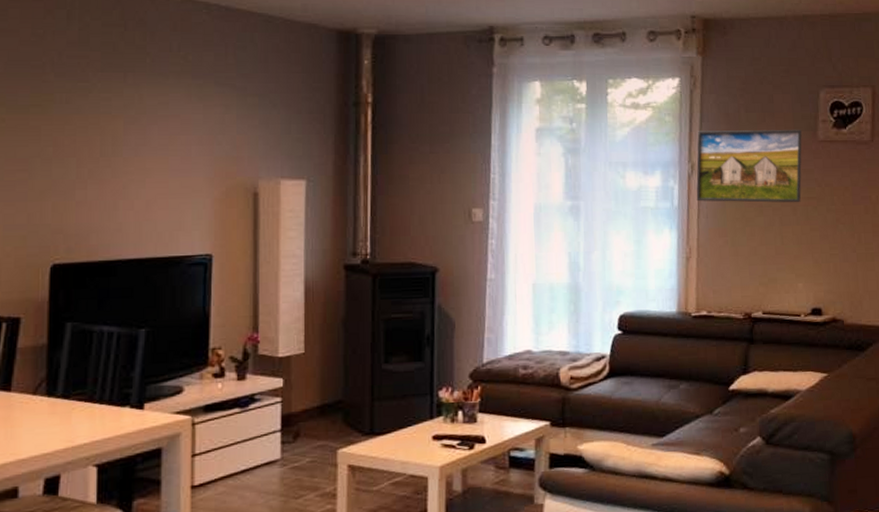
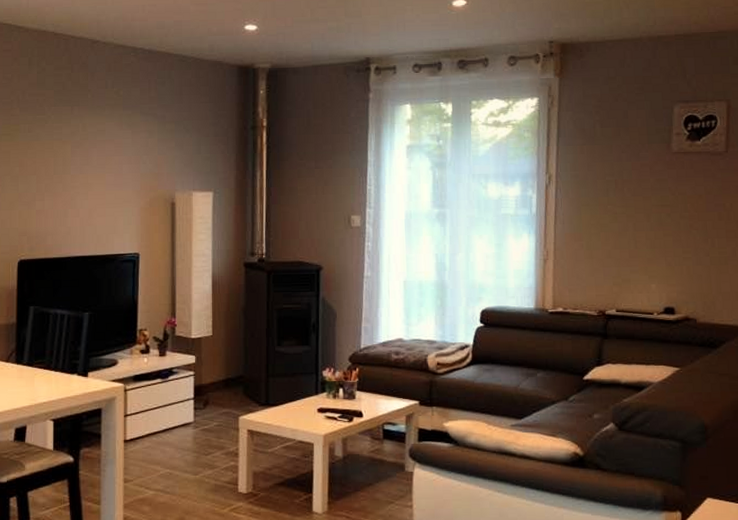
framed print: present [696,129,803,203] -> none [553,142,657,210]

